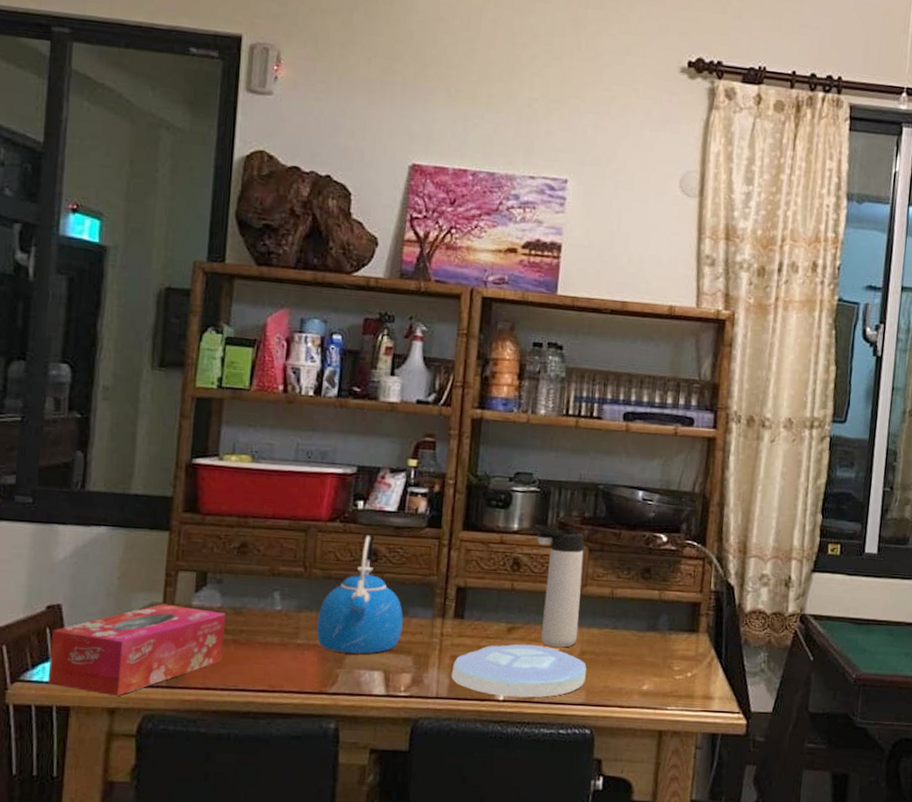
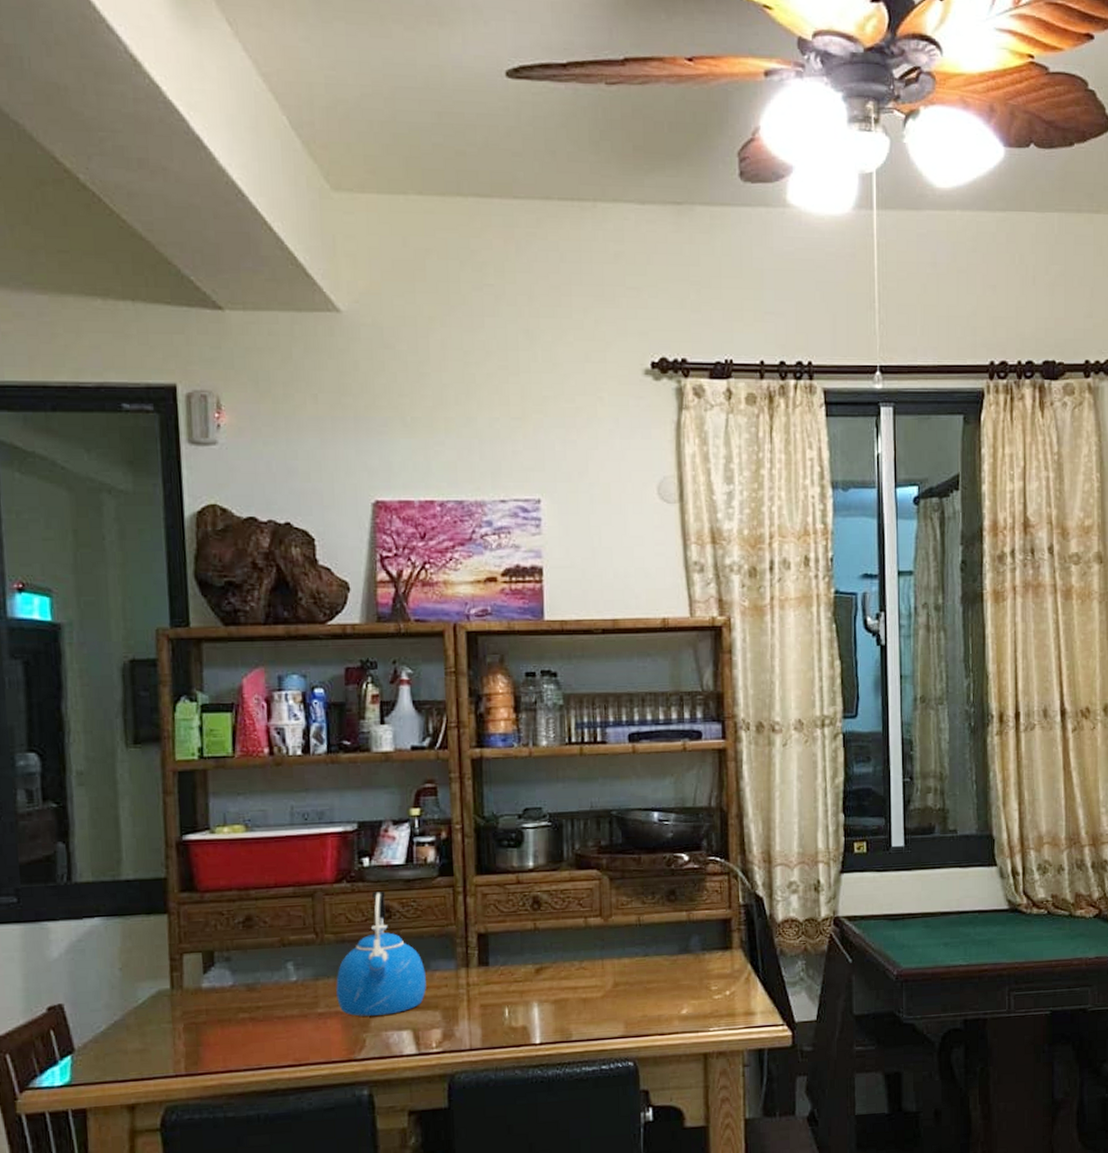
tissue box: present [47,604,225,697] -> none [56,989,241,1092]
plate: present [451,644,586,698] -> none [483,983,622,1040]
thermos bottle: present [534,524,584,648] -> none [550,858,609,983]

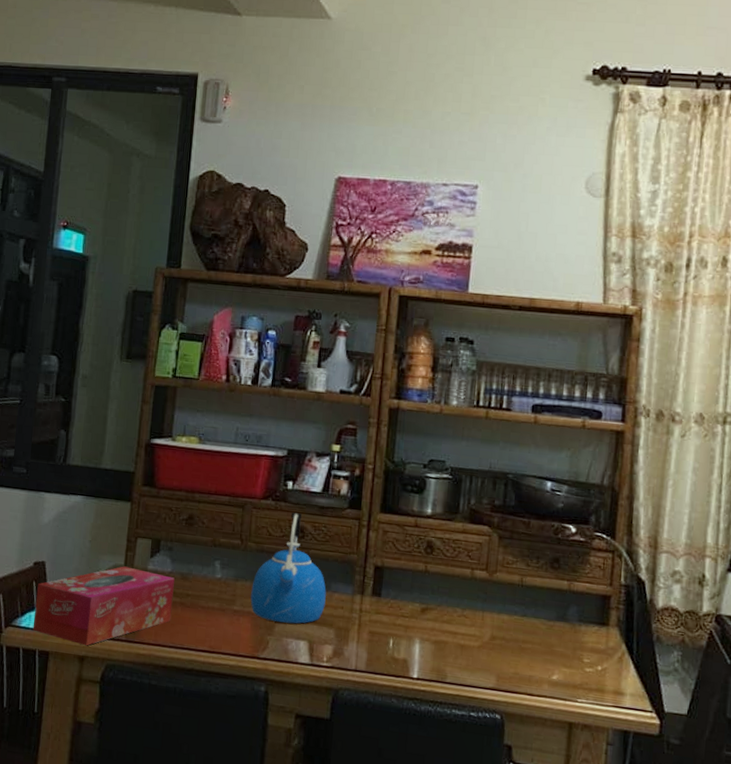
tissue box: none [56,989,241,1092] -> present [32,566,175,646]

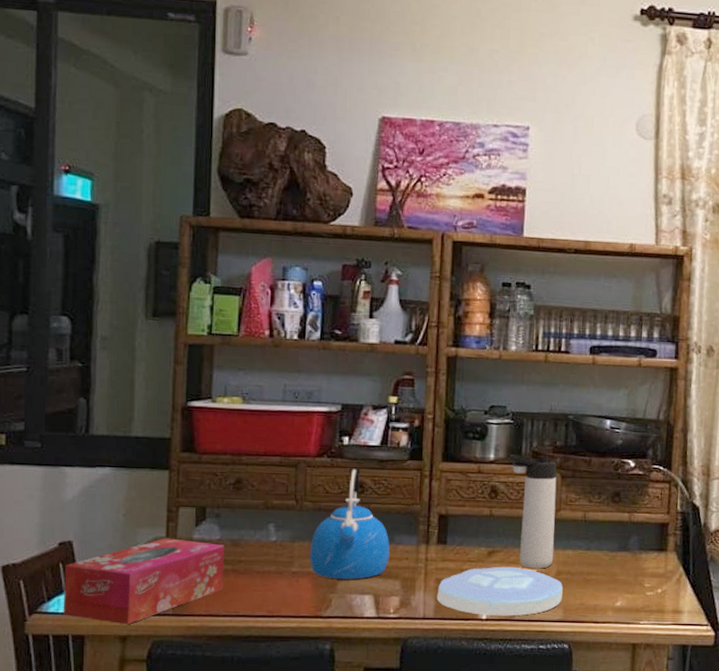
plate: none [369,624,497,679] -> present [436,566,563,616]
thermos bottle: none [447,510,494,632] -> present [509,454,557,569]

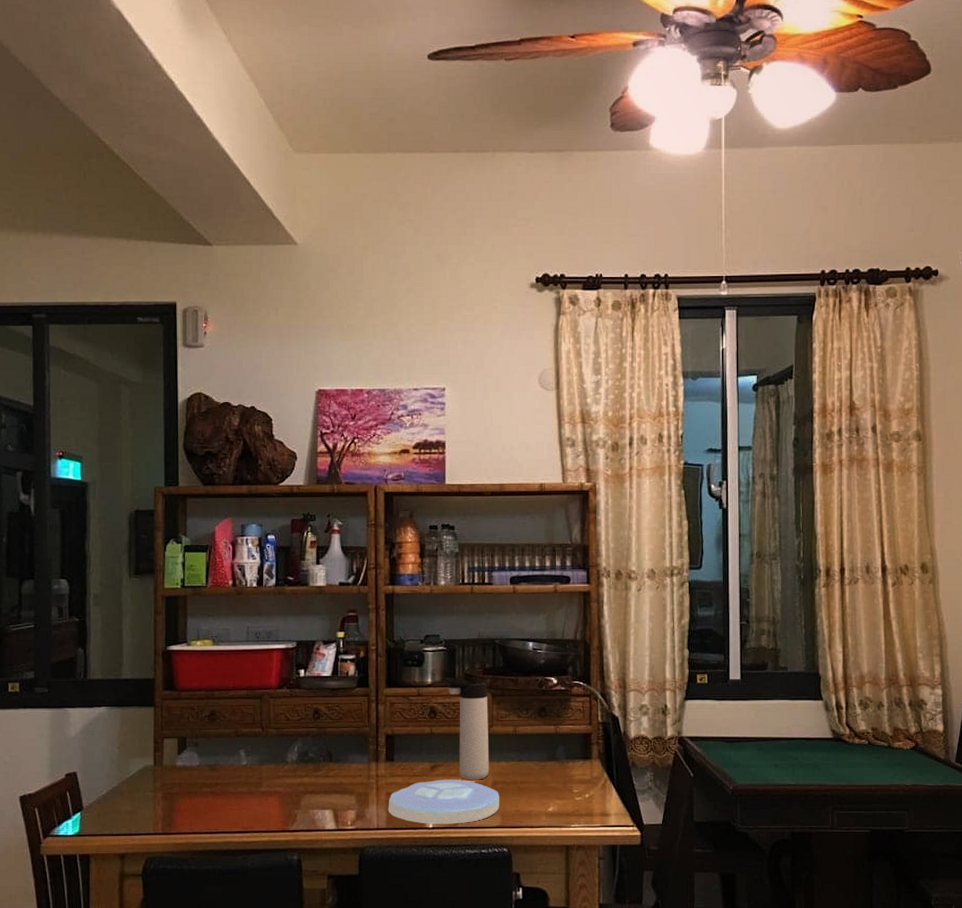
tissue box: present [63,538,224,625] -> none [71,766,204,844]
kettle: present [310,467,390,579] -> none [276,696,345,796]

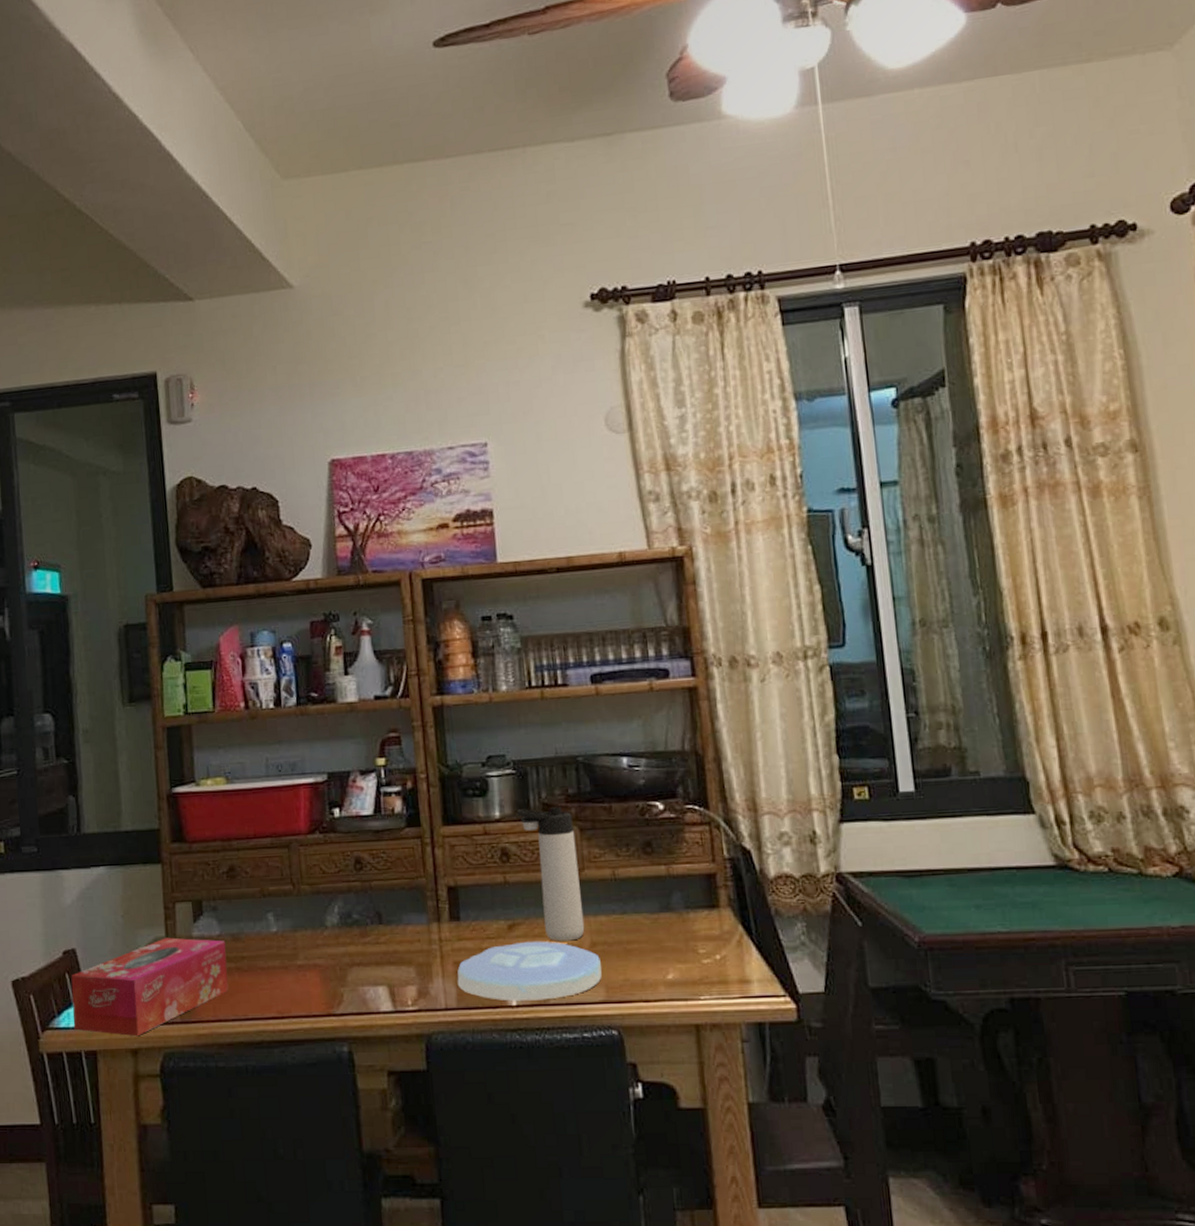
tissue box: none [71,766,204,844] -> present [71,937,229,1037]

